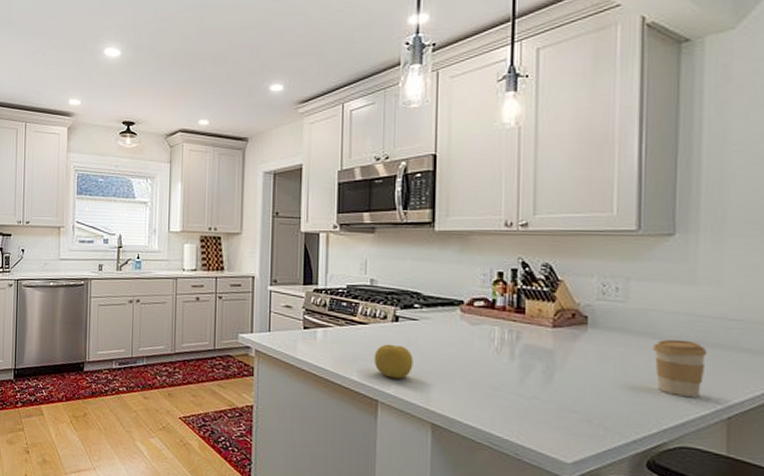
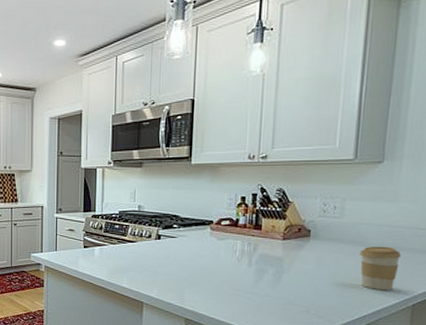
fruit: present [374,344,413,379] -> none [140,257,172,285]

